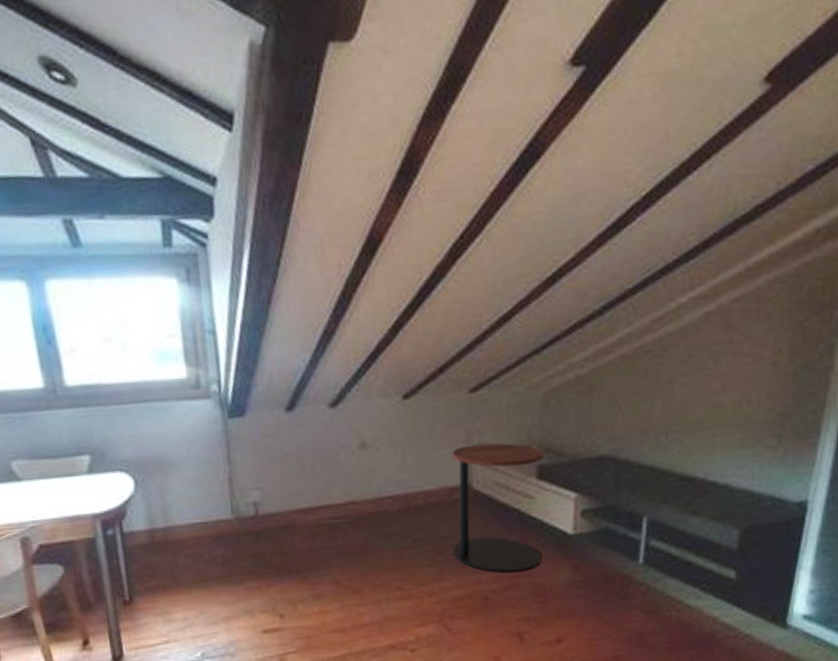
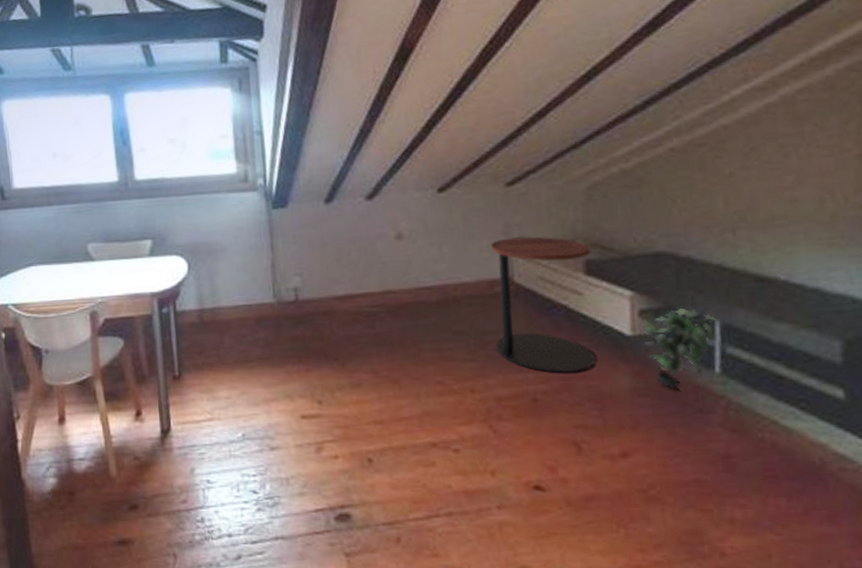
potted plant: none [583,506,645,581] -> present [643,307,718,391]

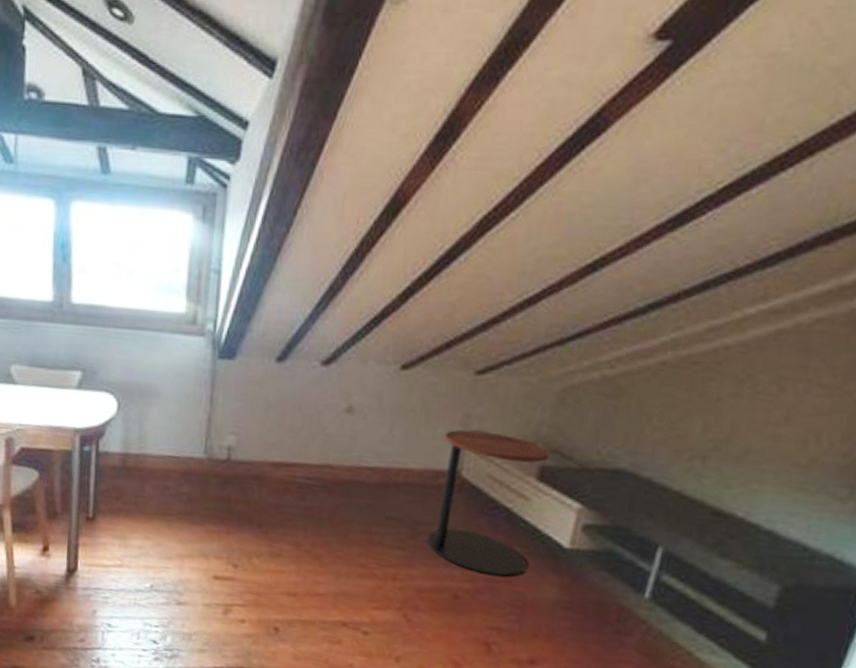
potted plant: present [643,307,718,391] -> none [580,528,661,609]

